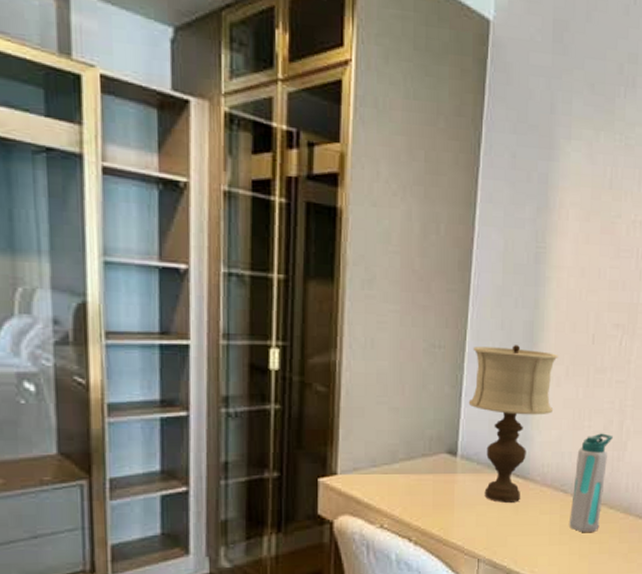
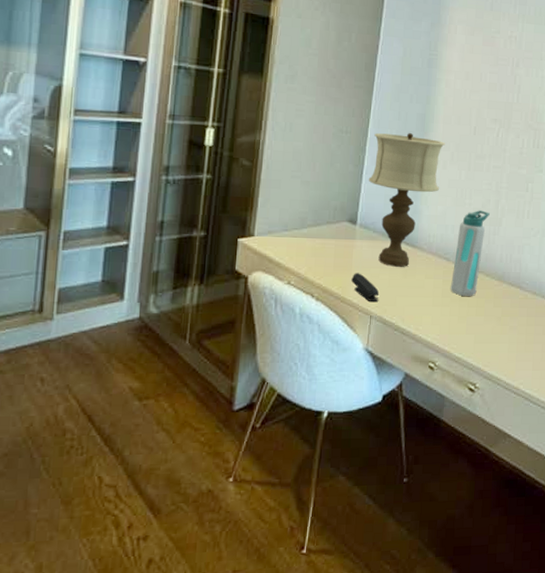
stapler: none [454,511,488,543] -> present [351,273,380,301]

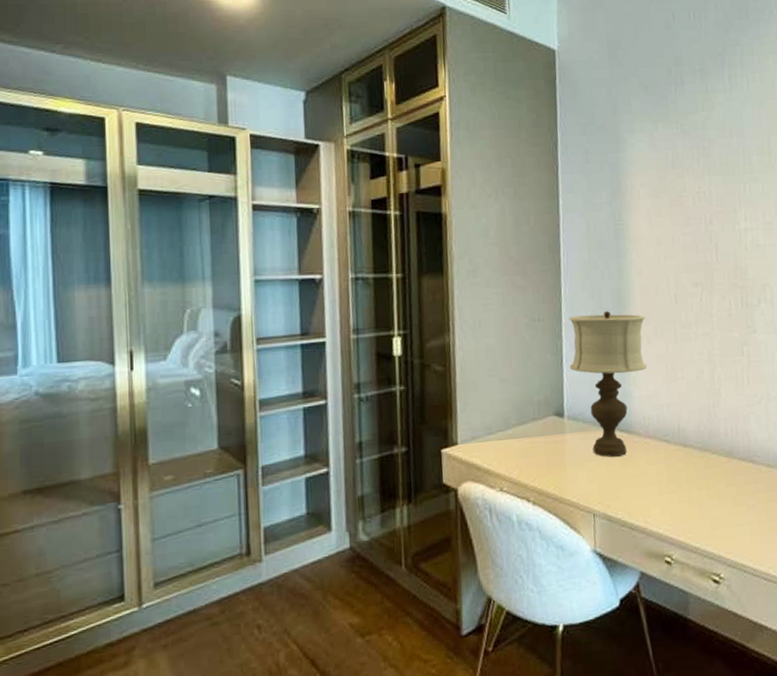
stapler: present [351,273,380,301] -> none [567,469,600,498]
water bottle: present [451,210,490,296] -> none [674,383,706,479]

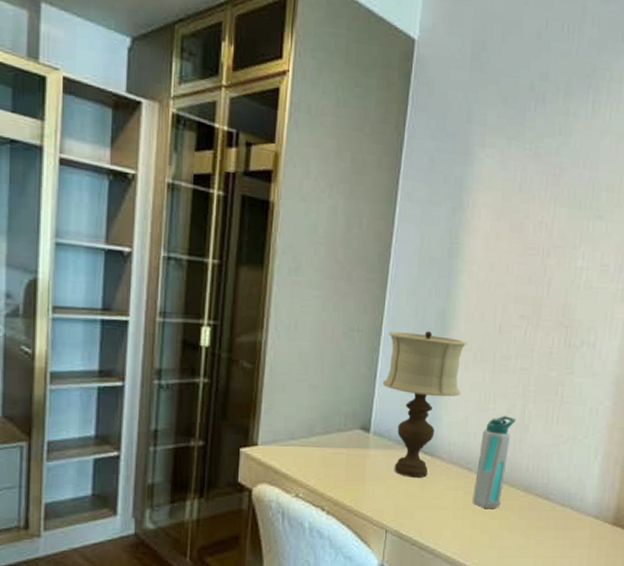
water bottle: none [674,383,706,479] -> present [473,416,516,508]

